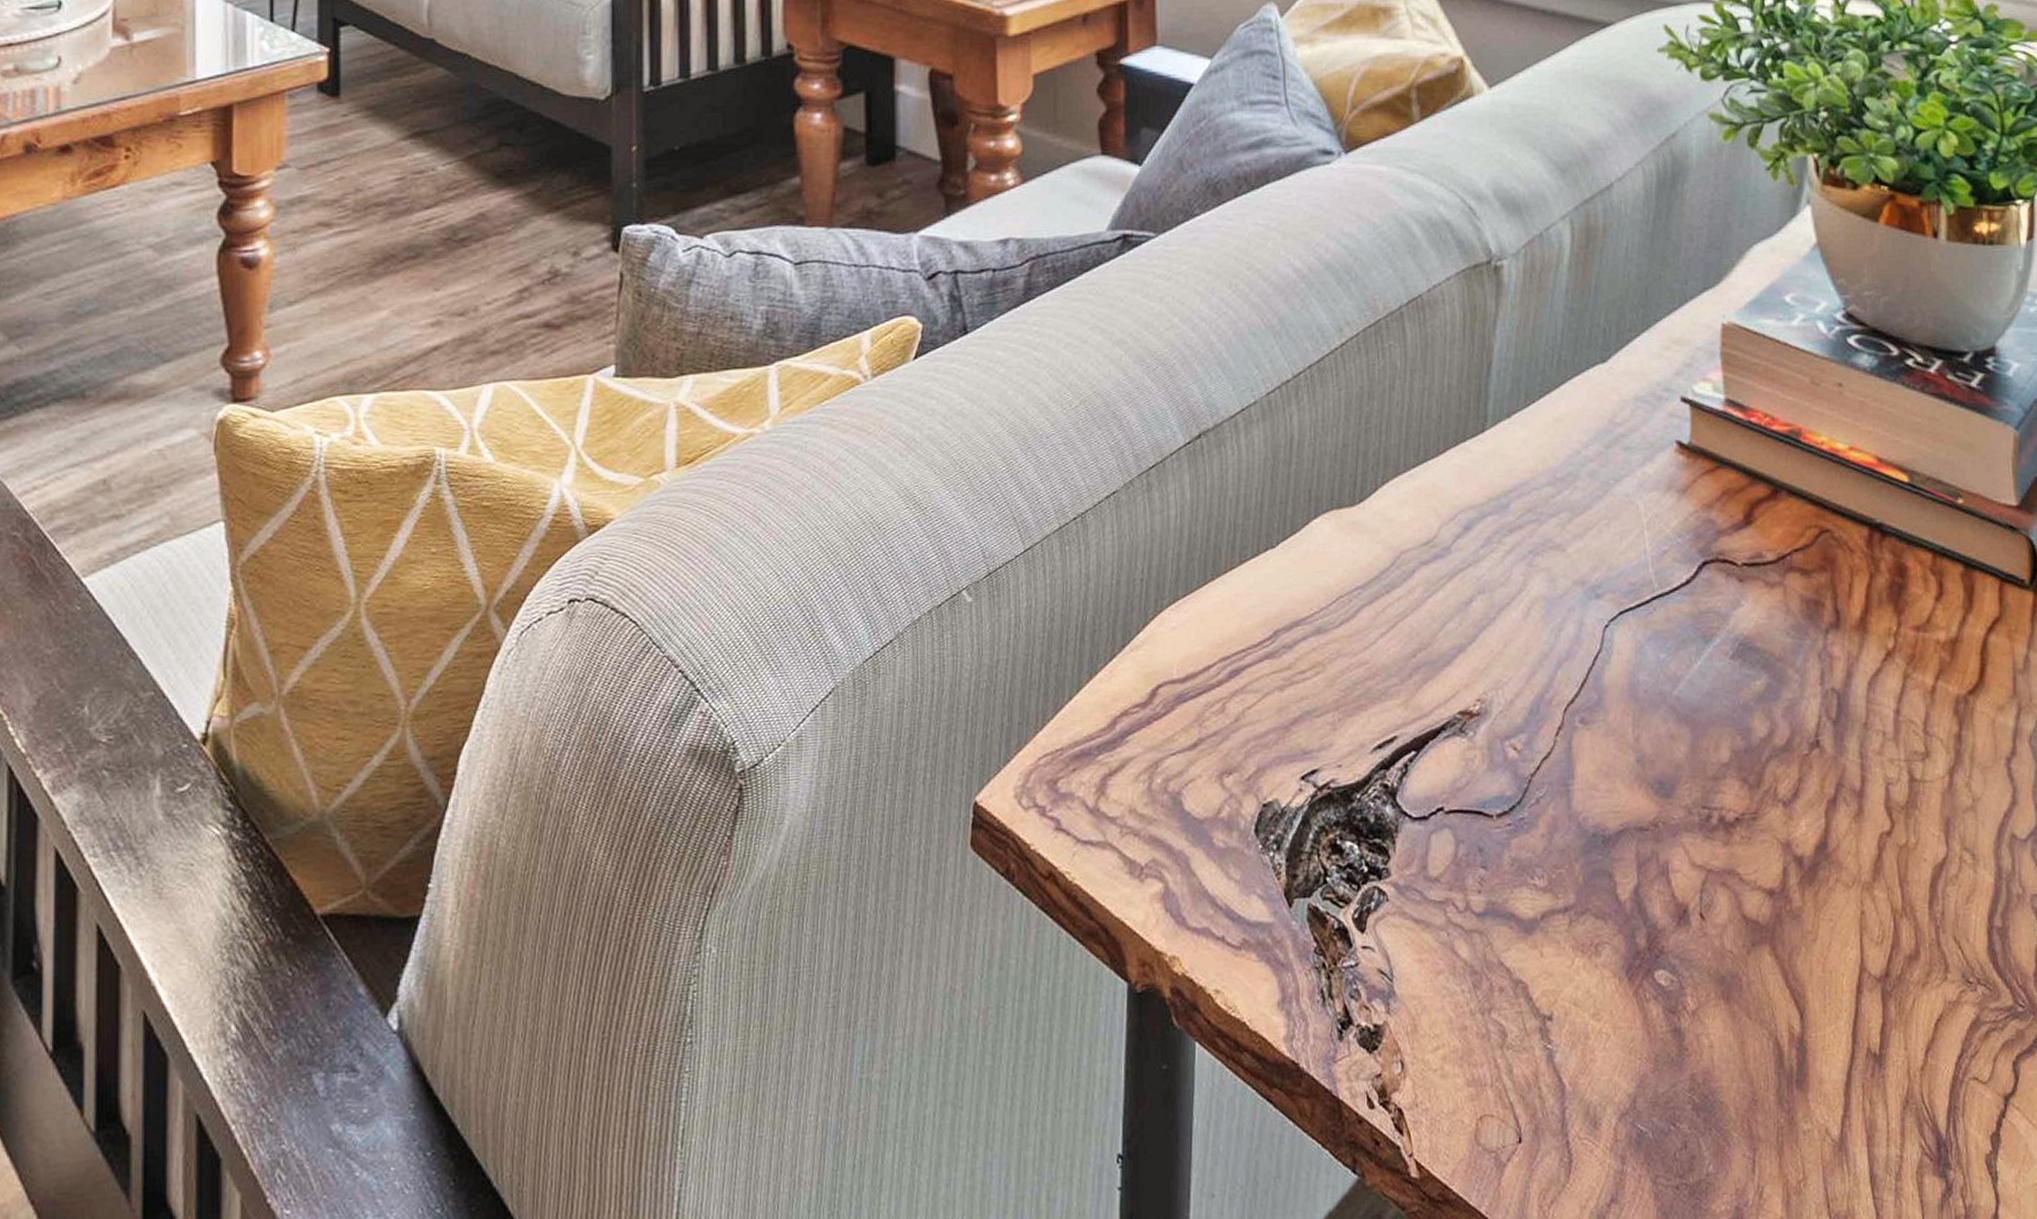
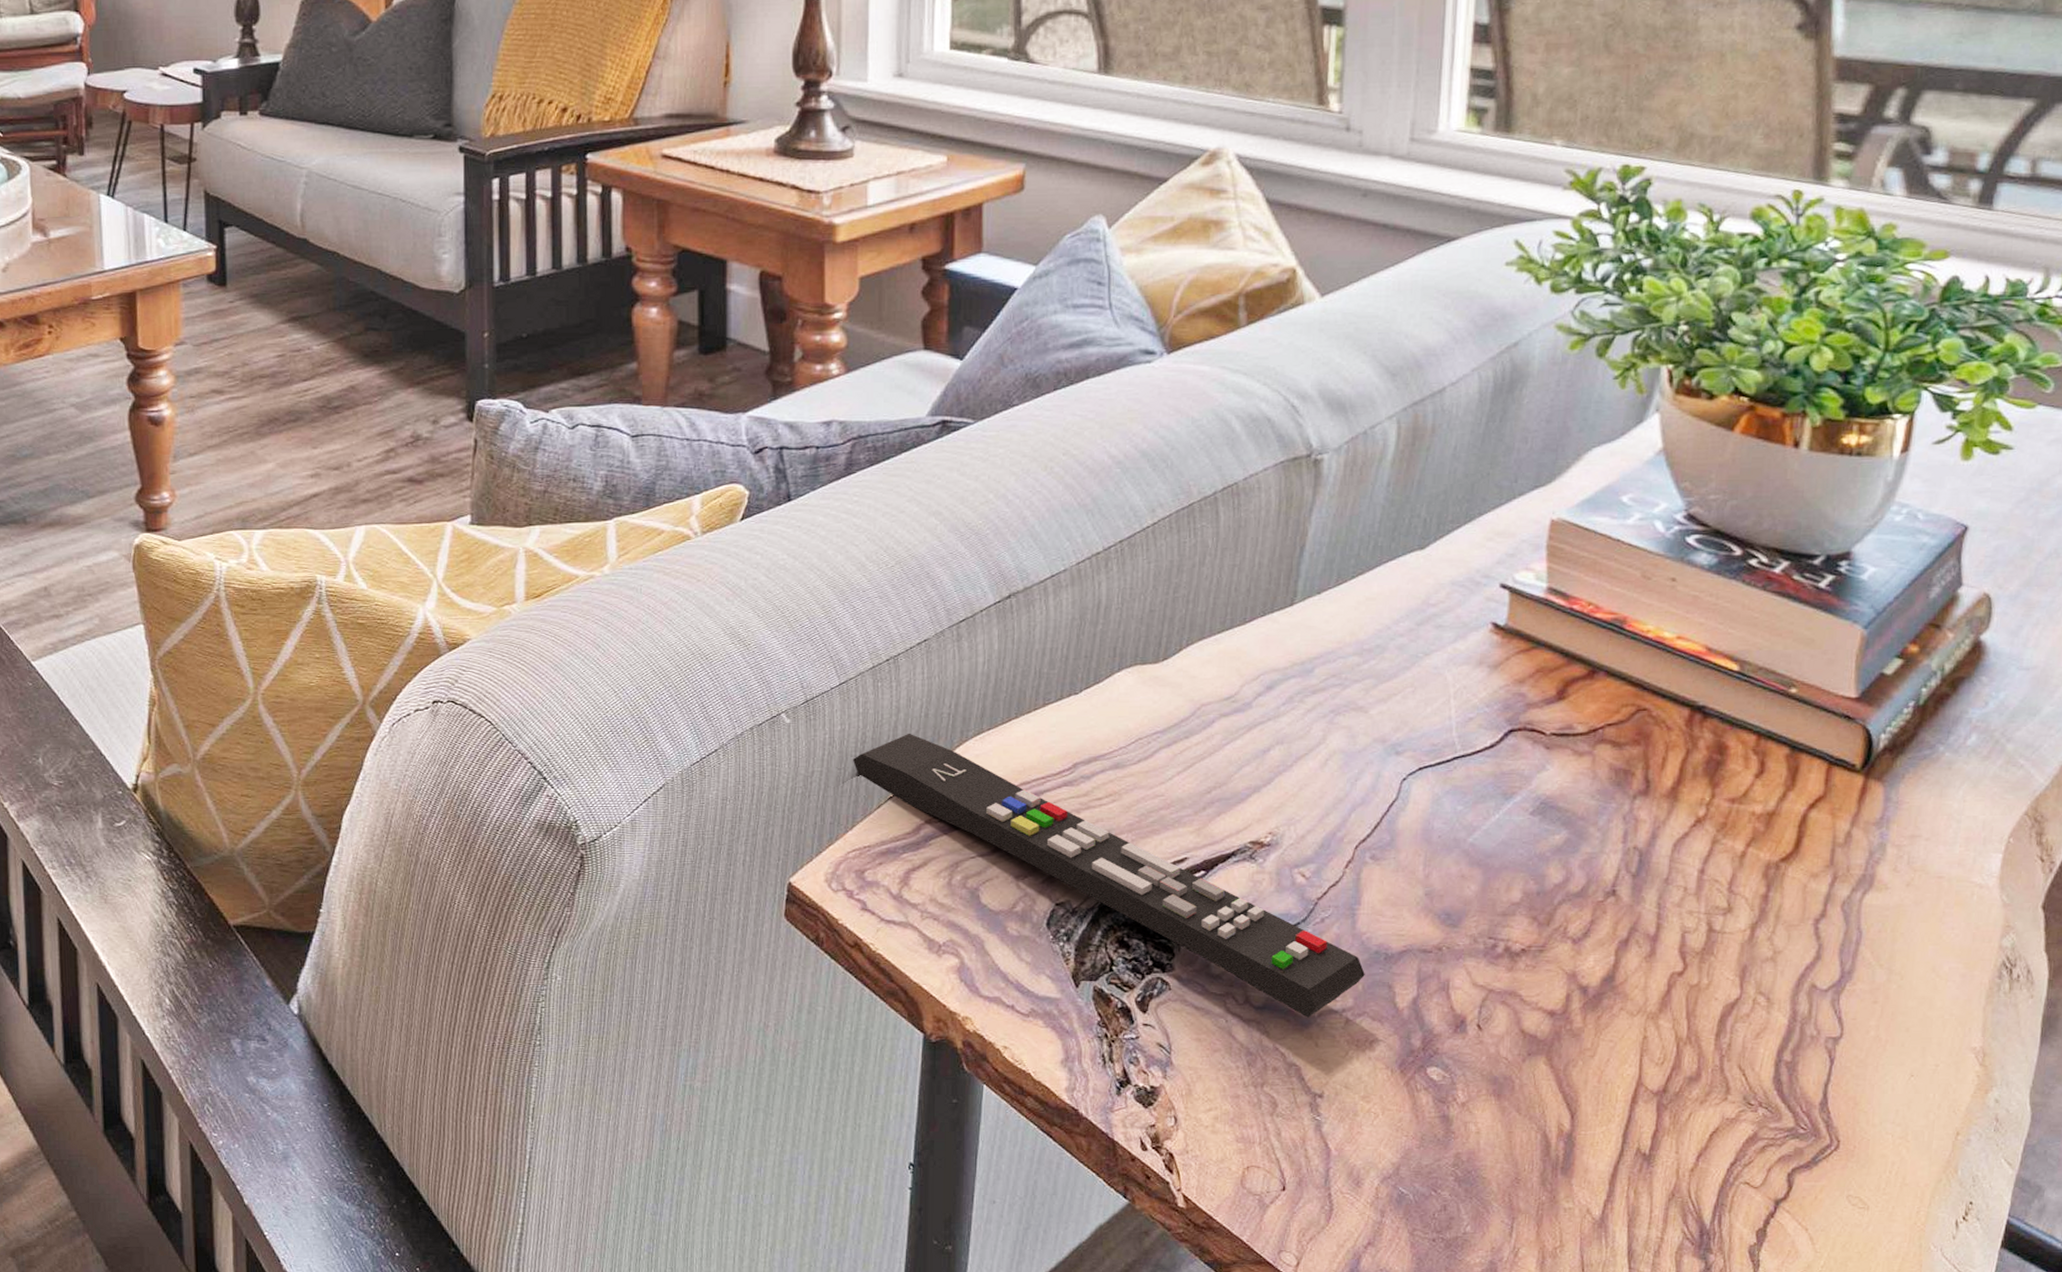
remote control: none [1041,605,1584,922] -> present [853,733,1365,1018]

